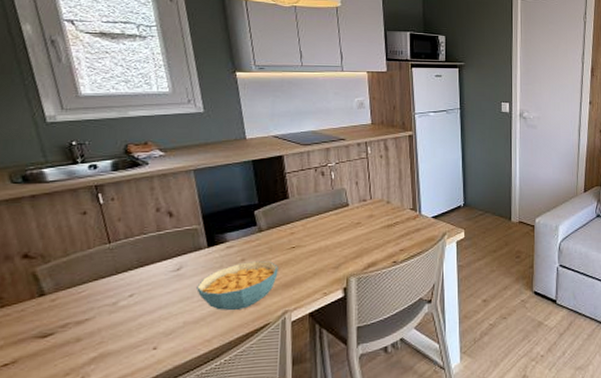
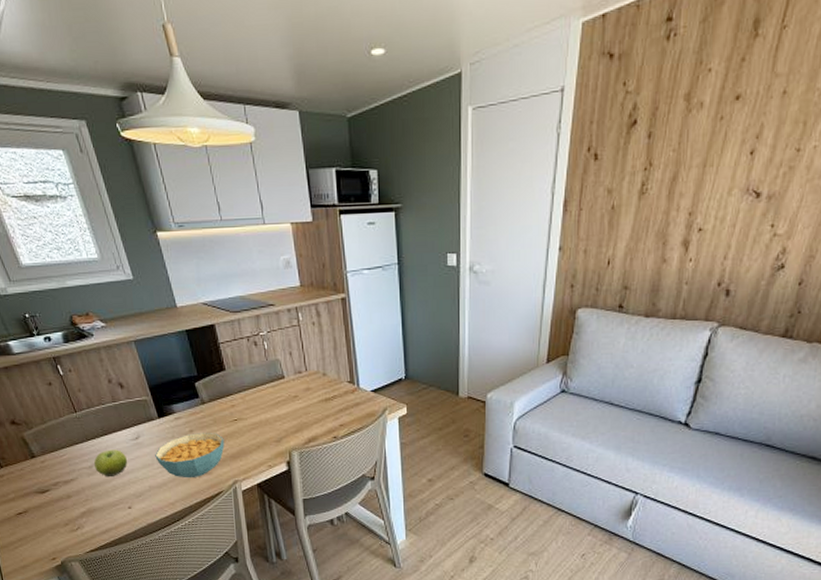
fruit: none [120,282,163,315] -> present [94,449,128,478]

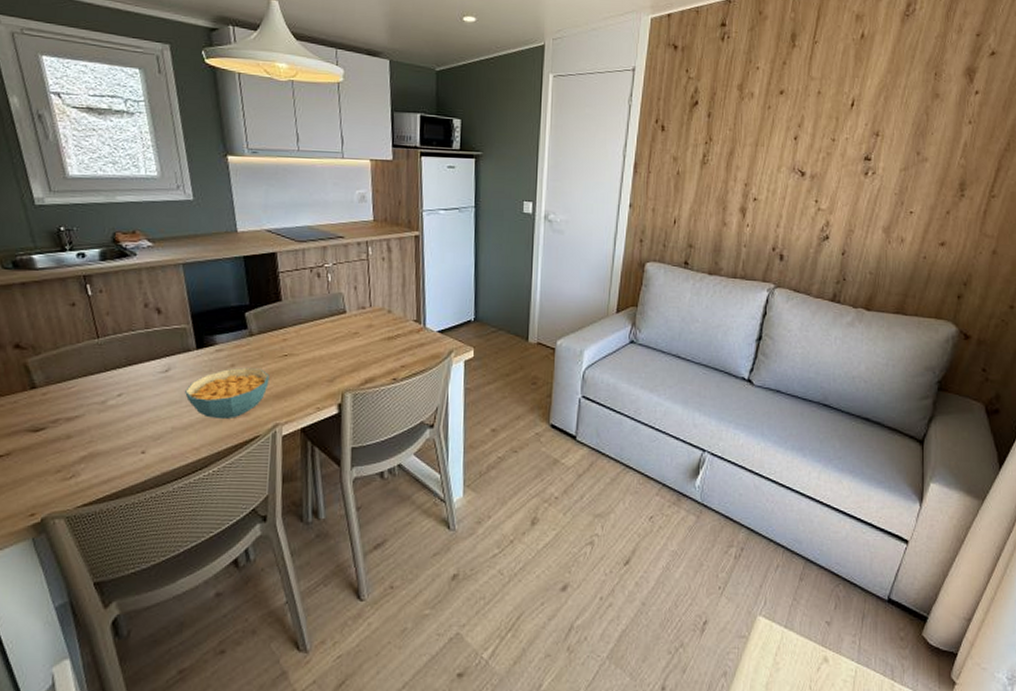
fruit: present [94,449,128,478] -> none [109,382,151,415]

